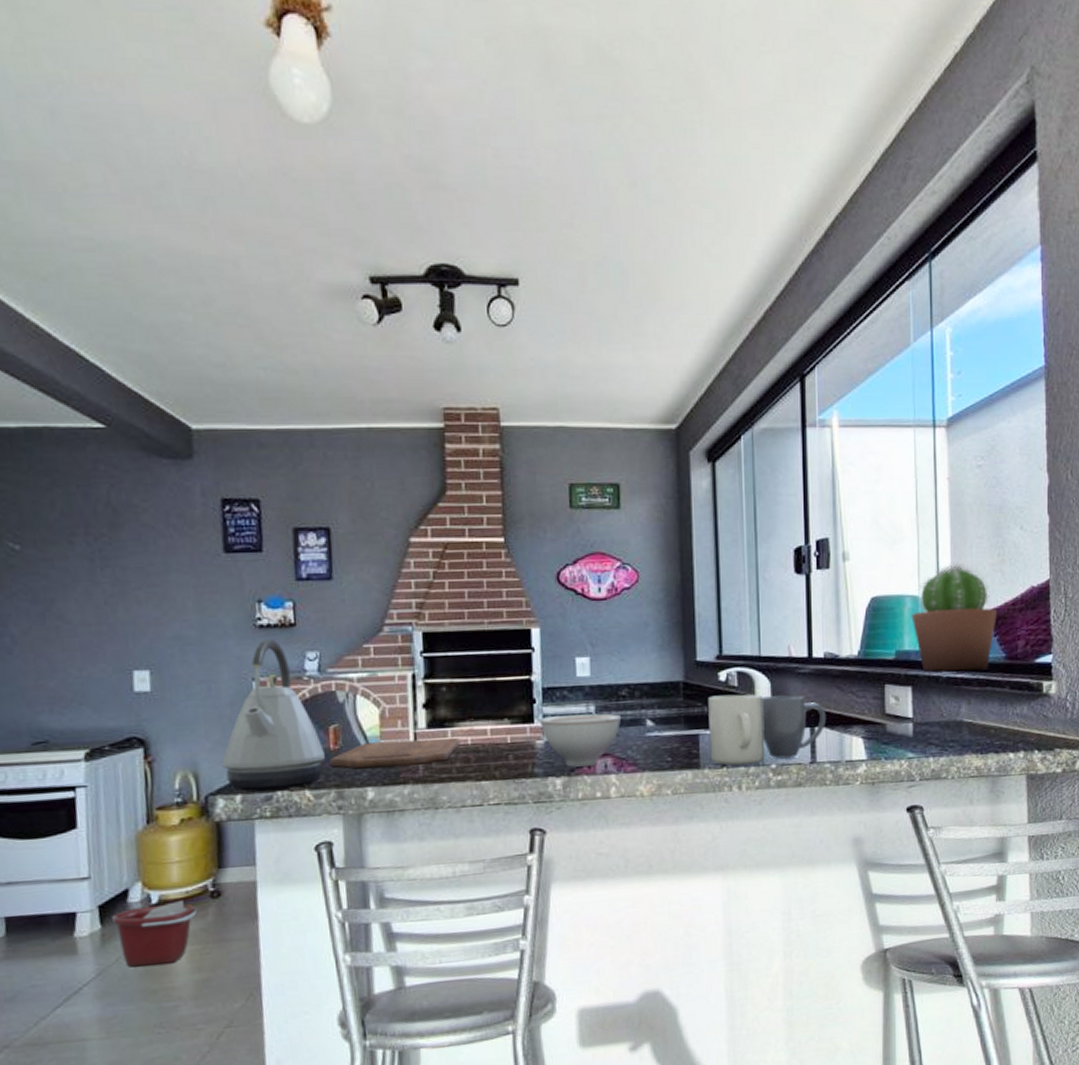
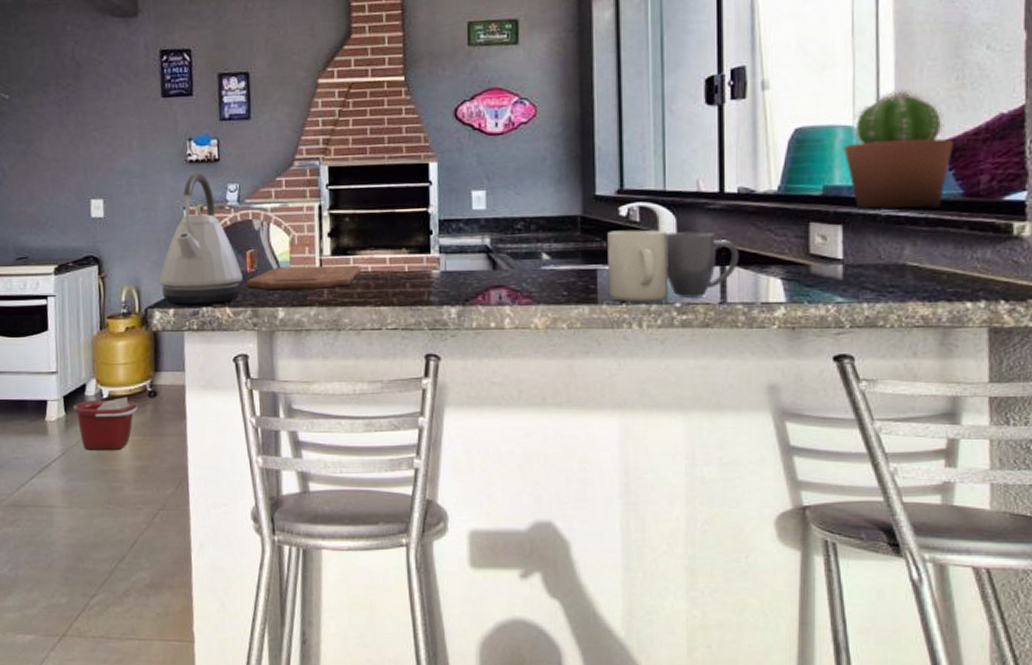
bowl: present [539,713,622,767] -> none [435,246,517,297]

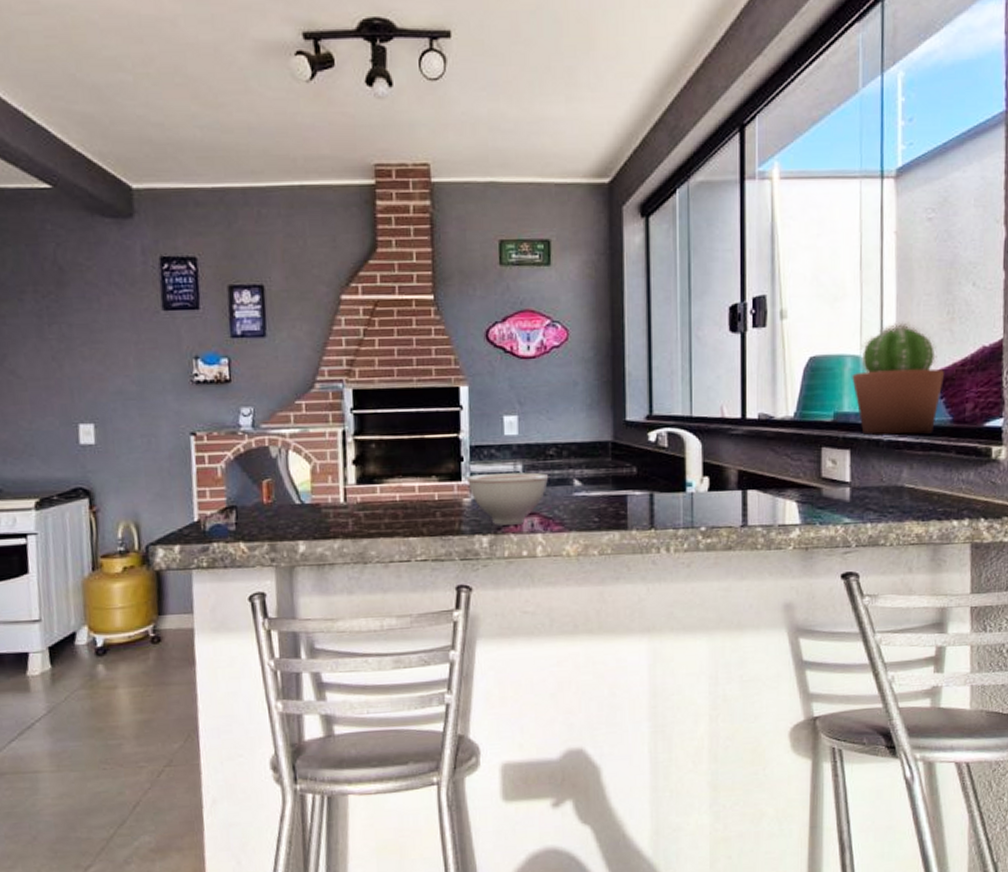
bucket: present [73,397,138,450] -> none [61,645,139,706]
kettle: present [158,172,244,306] -> none [161,394,260,542]
cutting board: present [247,265,362,291] -> none [263,494,389,523]
bowl: none [435,246,517,297] -> present [466,472,549,526]
cup: present [607,229,669,303] -> none [637,455,695,528]
mug: present [665,231,740,298] -> none [691,457,759,522]

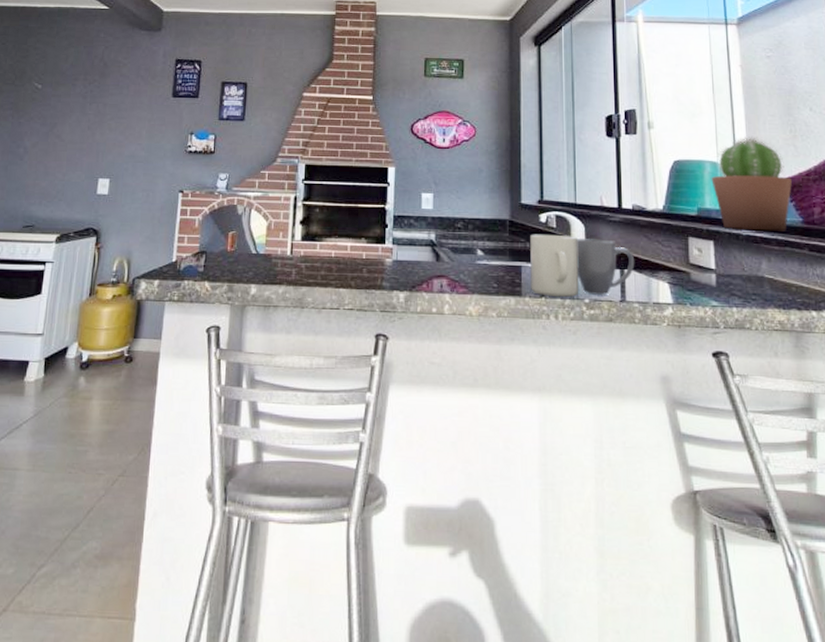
bowl: present [466,472,549,526] -> none [389,240,457,285]
cup: none [637,455,695,528] -> present [530,234,579,298]
mug: none [691,457,759,522] -> present [576,239,635,295]

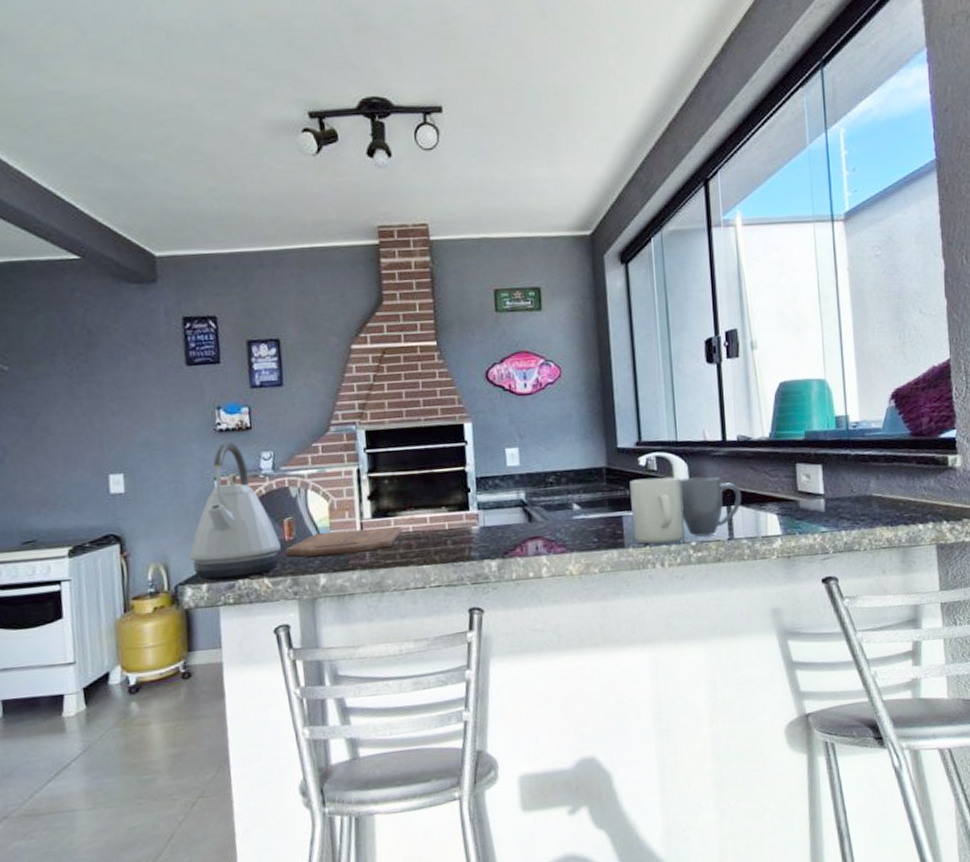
kettle: none [148,161,224,279] -> present [189,441,282,581]
cutting board: none [226,248,326,271] -> present [285,526,403,558]
potted cactus: present [711,135,792,231] -> none [818,346,900,450]

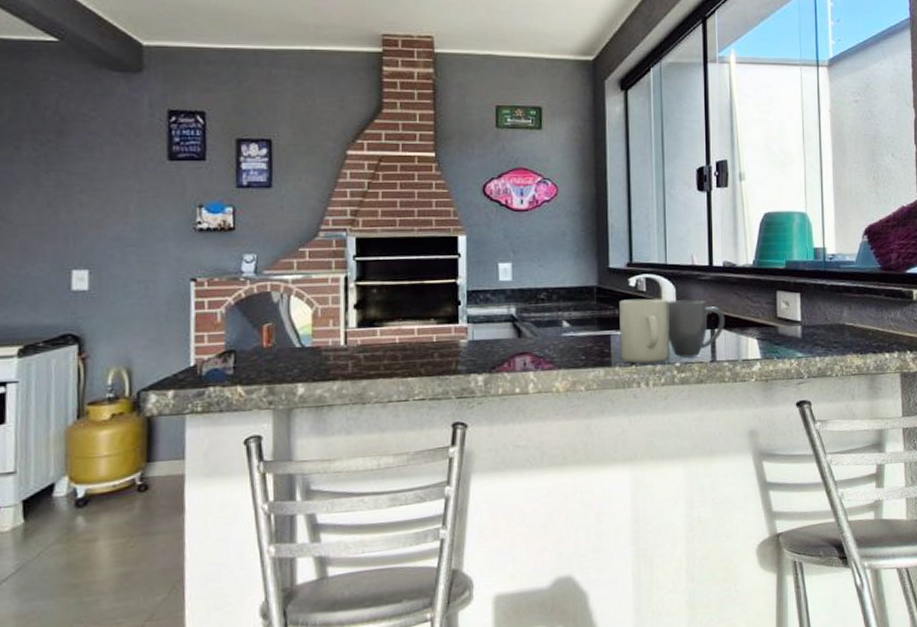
kettle: present [189,441,282,581] -> none [156,241,259,387]
cutting board: present [285,526,403,558] -> none [262,336,389,366]

